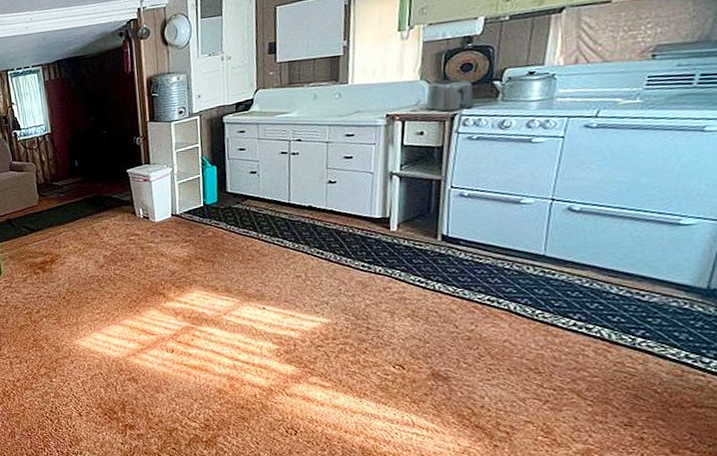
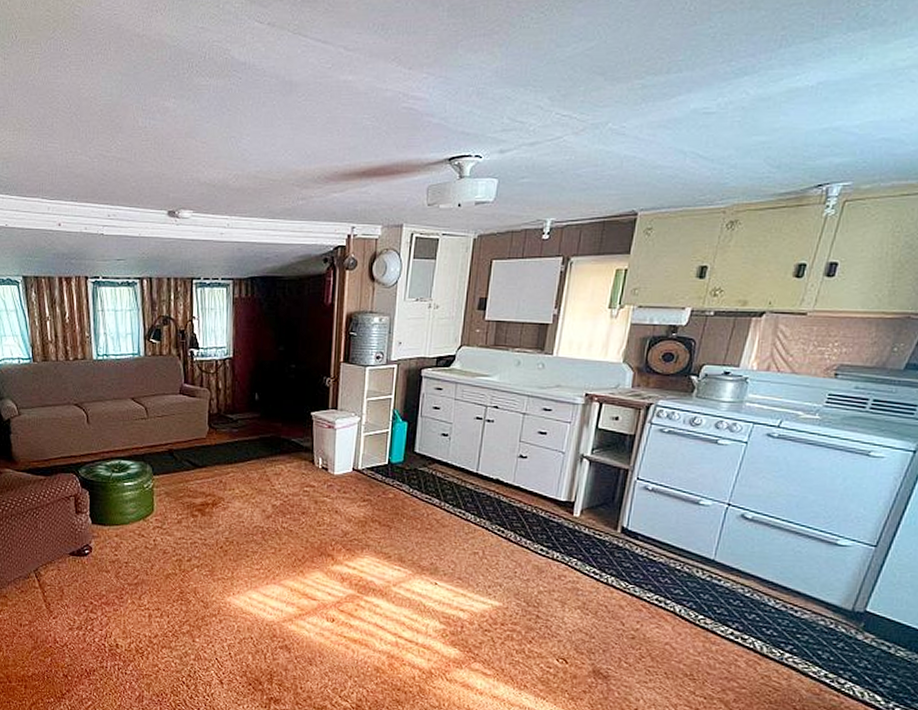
toaster: present [426,79,474,113] -> none [625,366,671,402]

